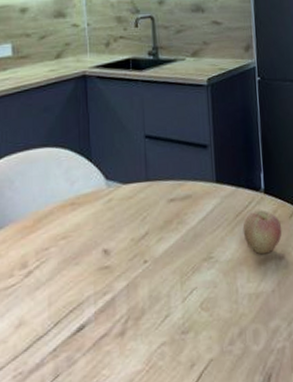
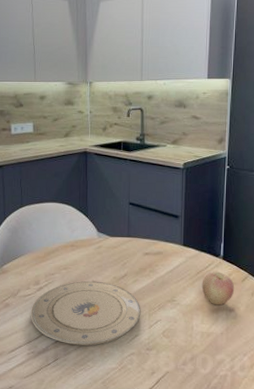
plate: none [15,248,170,350] -> present [30,281,141,346]

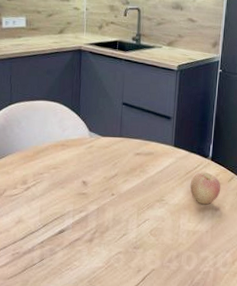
plate: present [30,281,141,346] -> none [16,180,130,246]

